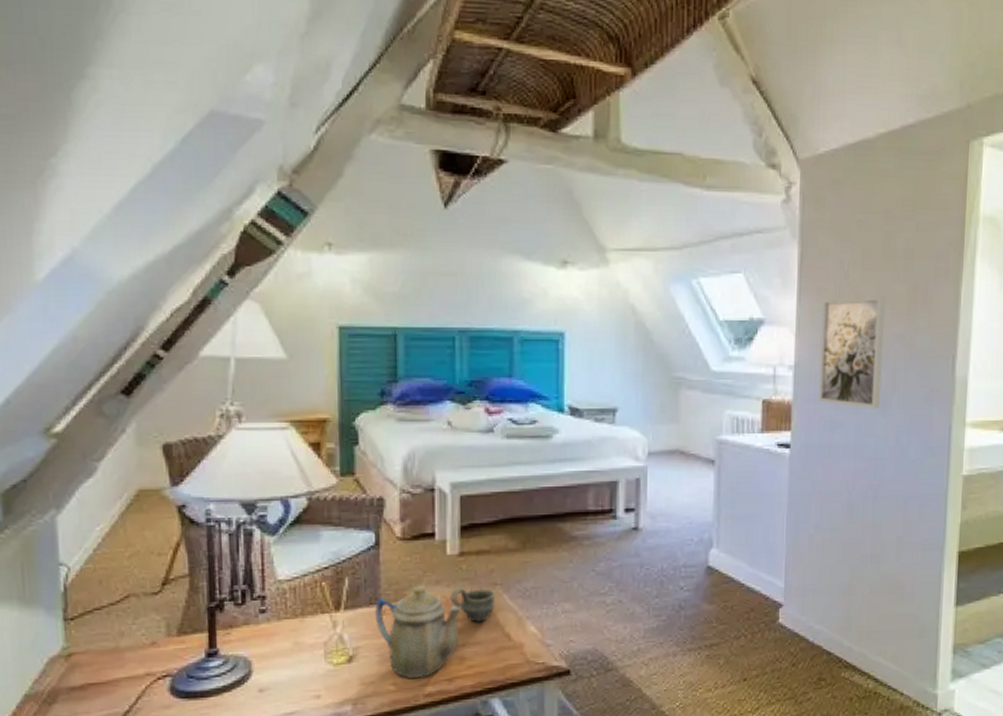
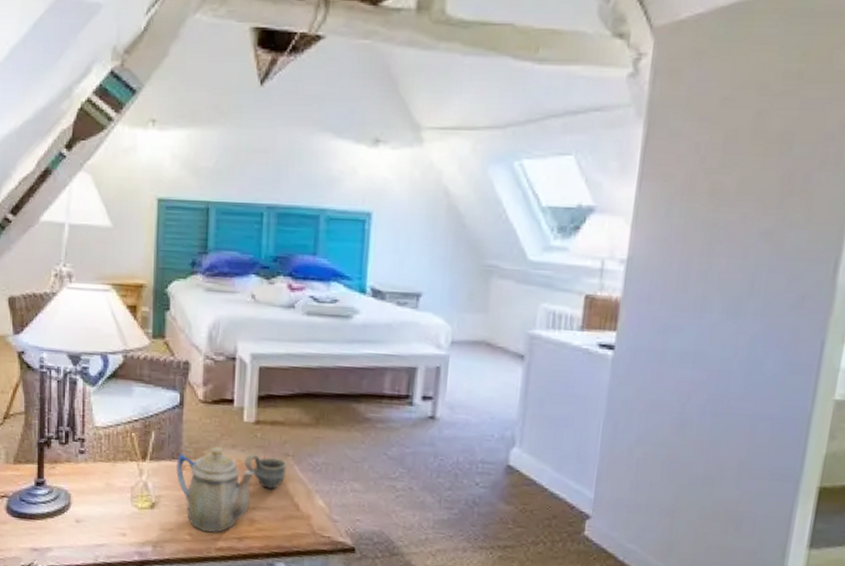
wall art: present [819,296,885,409] -> none [654,185,750,315]

